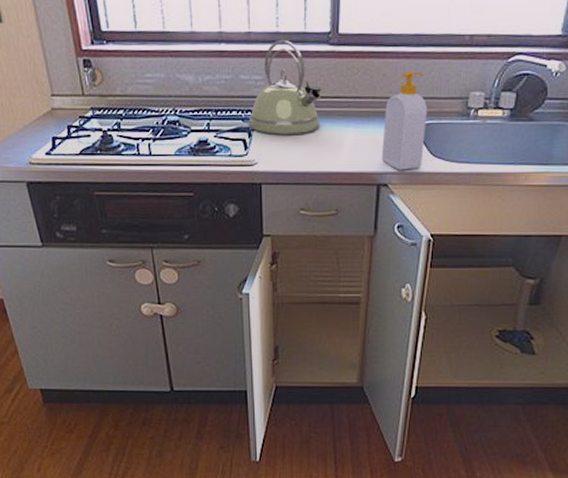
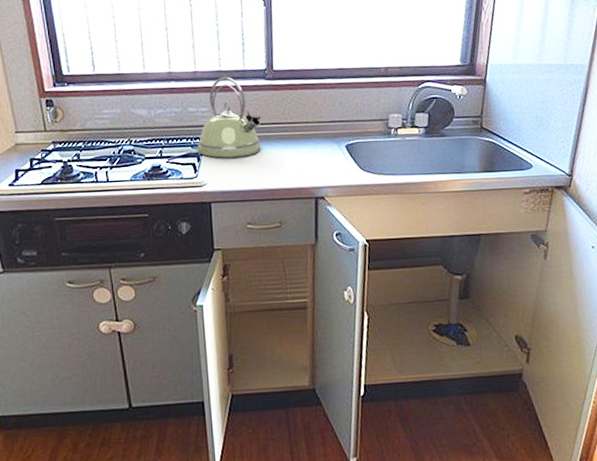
soap bottle: present [382,70,428,170] -> none [317,98,355,184]

